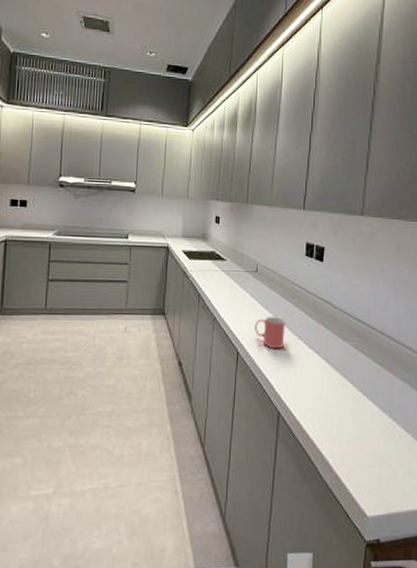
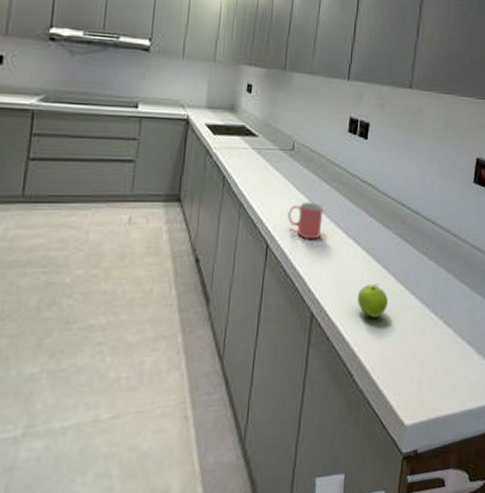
apple: none [318,389,347,419] -> present [357,283,388,318]

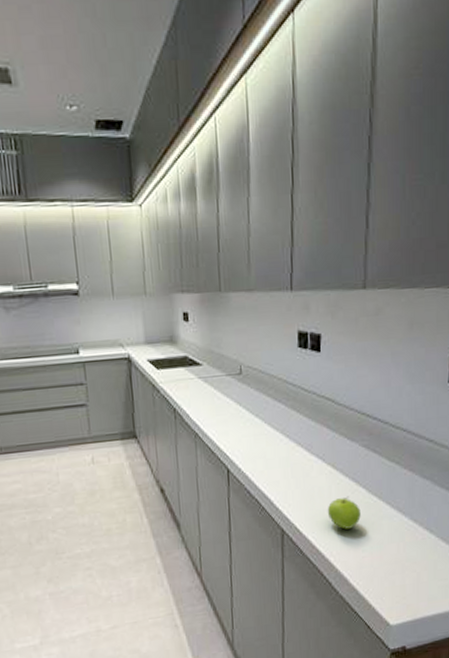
mug: present [287,201,324,240] -> none [244,423,282,461]

